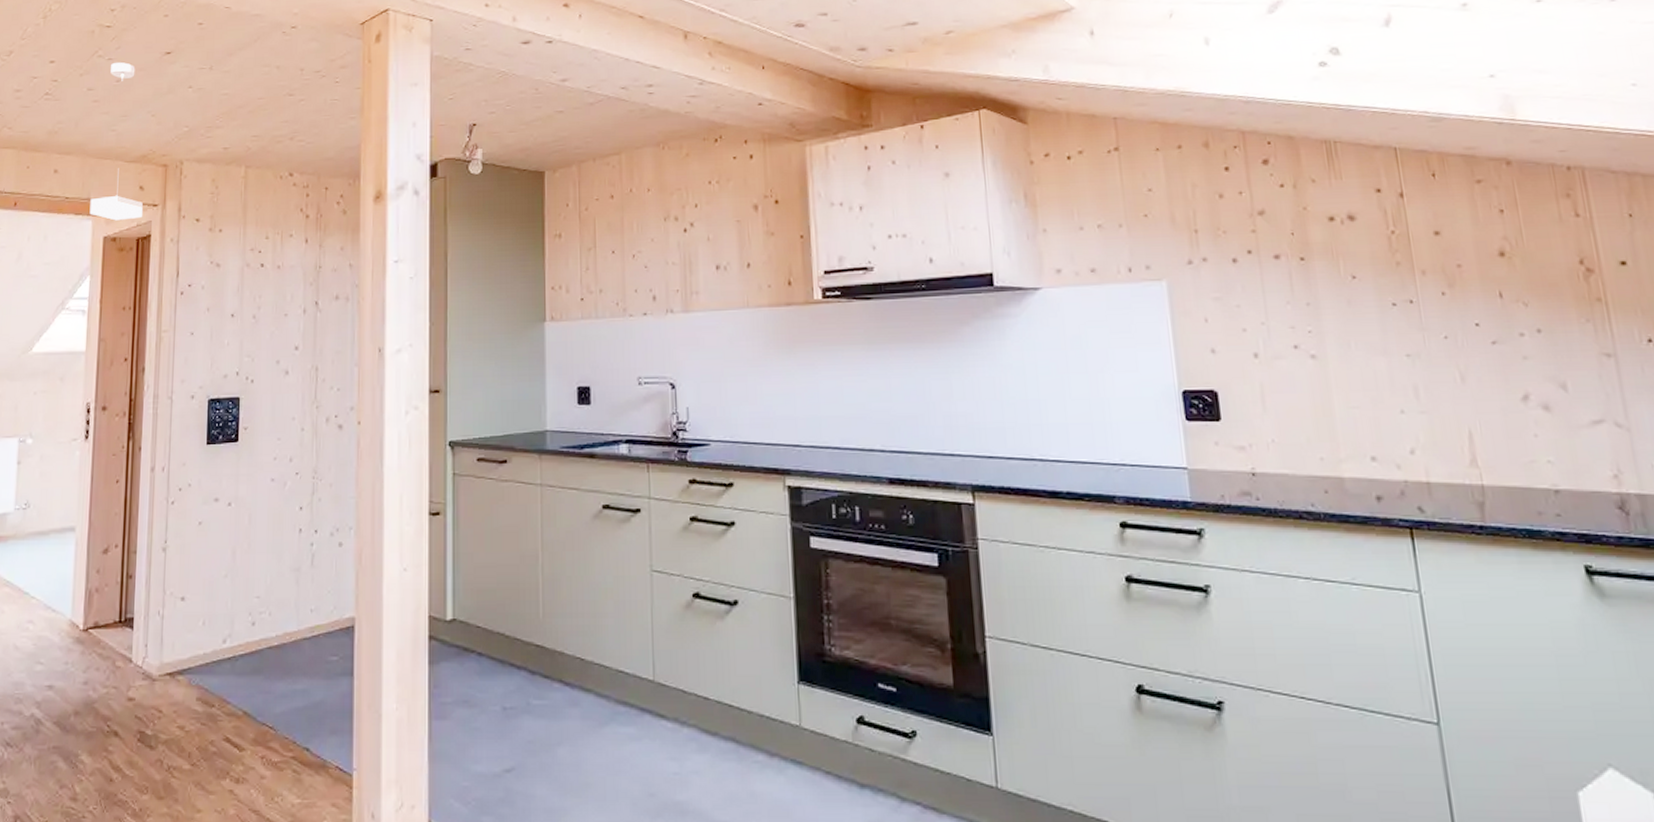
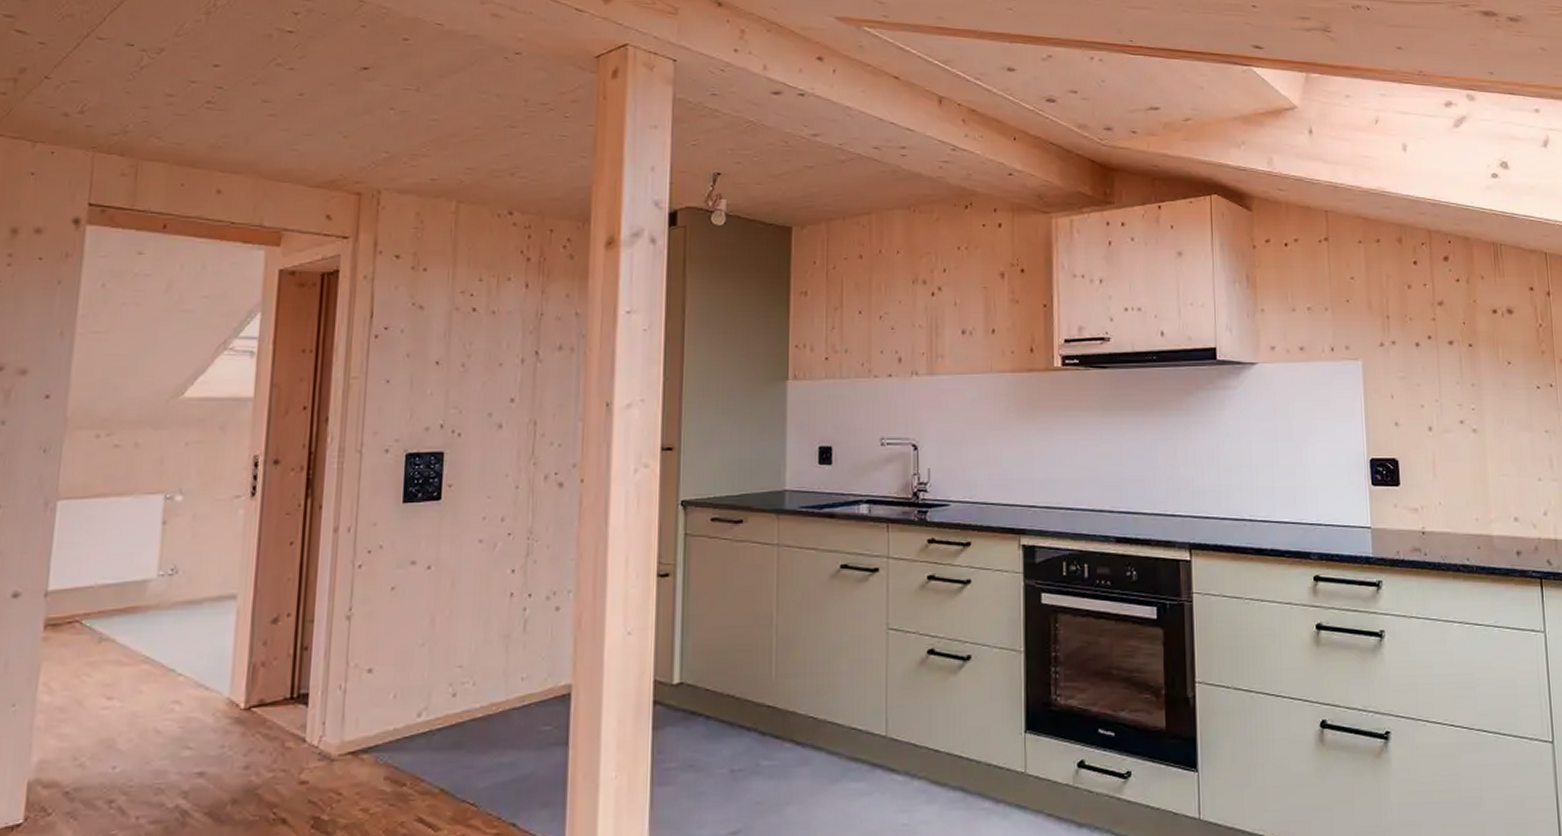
pendant lamp: present [89,62,143,221] -> none [262,74,330,252]

